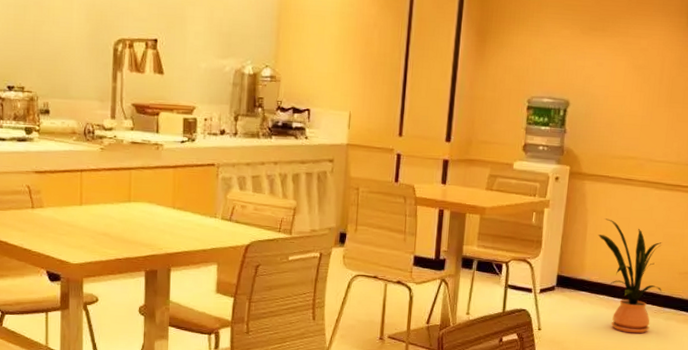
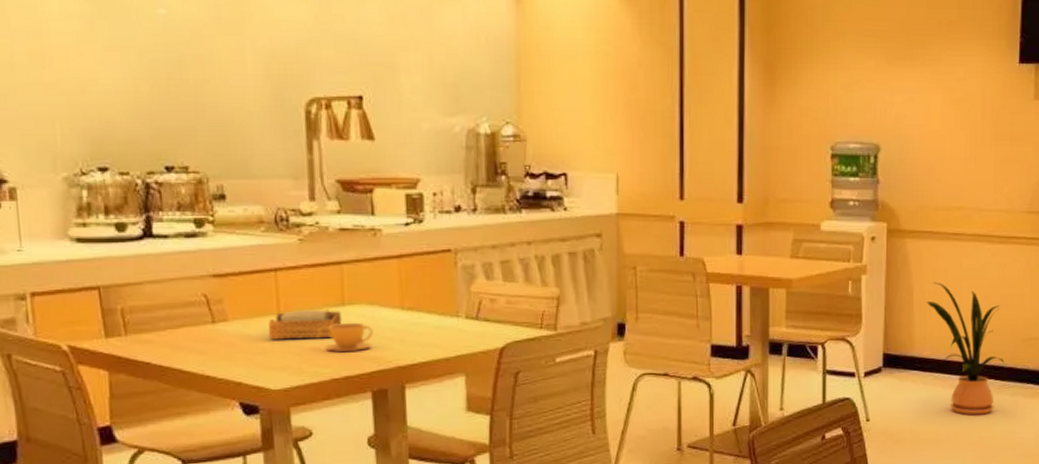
napkin holder: none [73,203,127,227] -> present [269,310,342,340]
teacup: none [113,215,150,239] -> present [325,322,373,353]

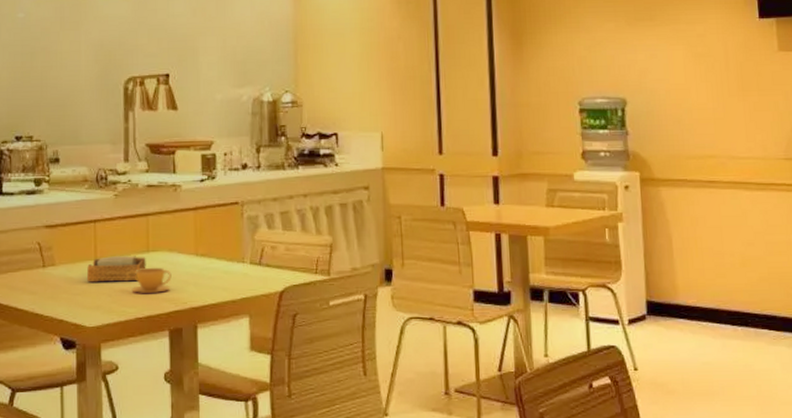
house plant: present [926,282,1005,415] -> none [686,229,778,367]

